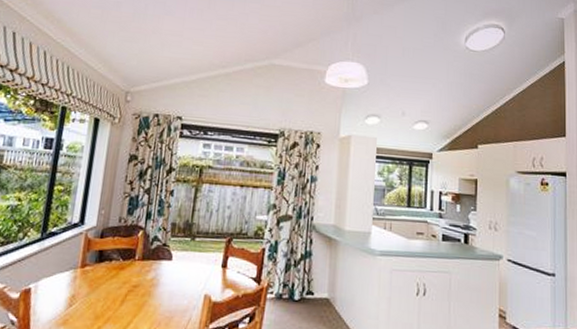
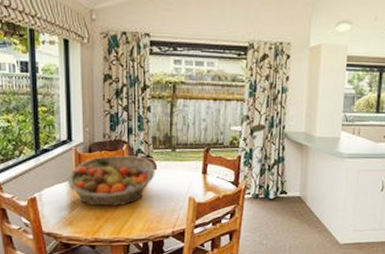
fruit basket: none [70,242,171,303] -> present [67,155,155,206]

